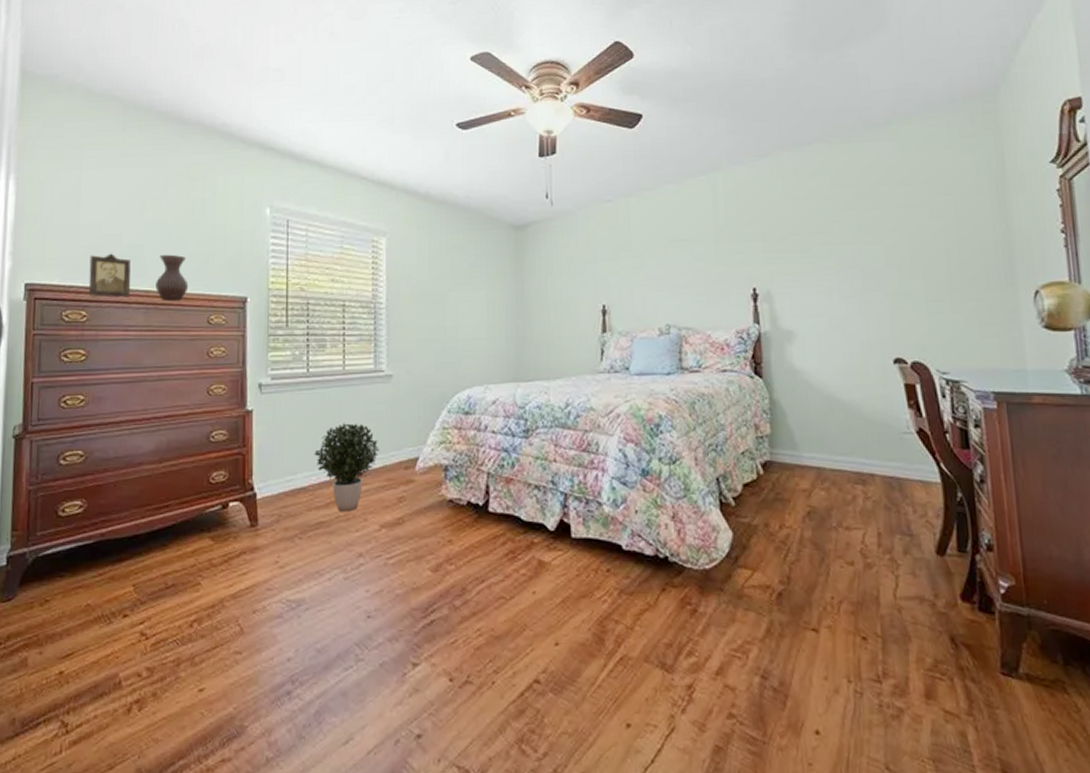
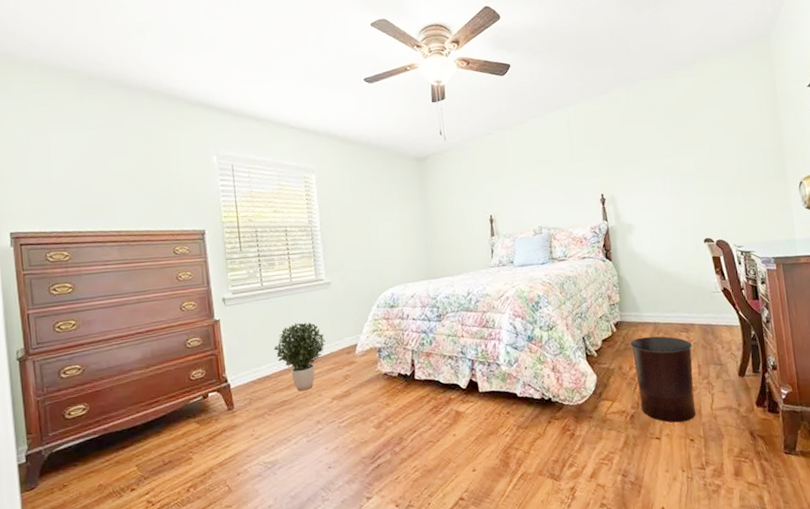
photo frame: present [88,253,132,298] -> none [65,202,105,240]
vase: present [155,254,189,302] -> none [125,199,154,239]
waste bin: none [781,485,872,611] -> present [629,336,696,423]

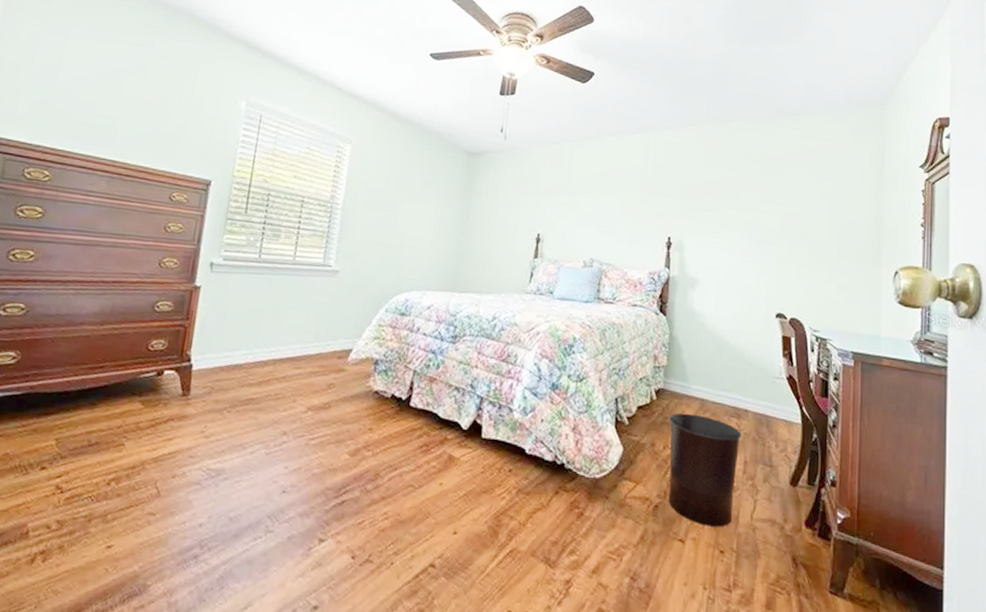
potted plant: present [273,322,326,392] -> none [254,309,317,392]

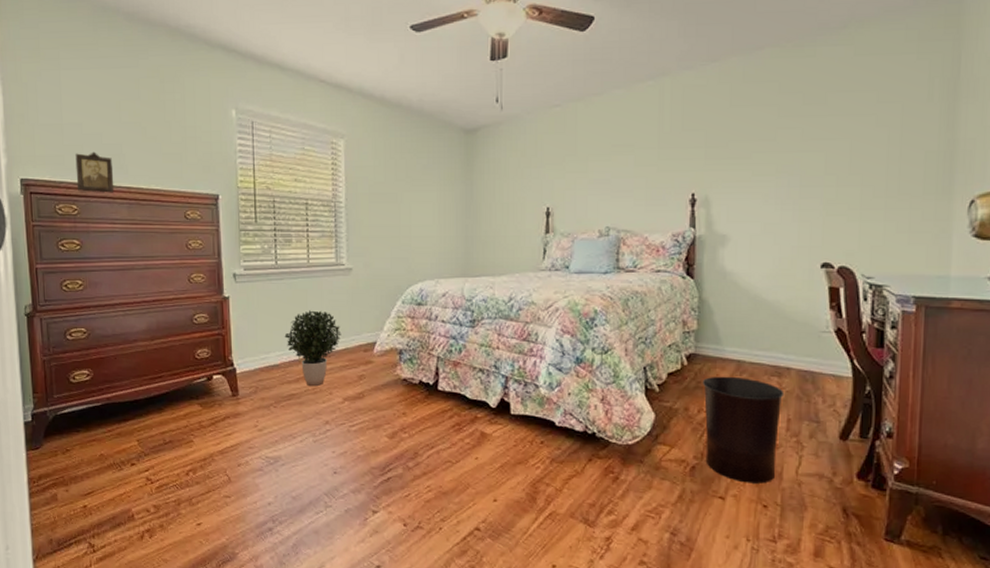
photo frame: none [54,119,102,164] -> present [75,151,114,193]
potted plant: none [254,309,317,392] -> present [284,310,342,387]

